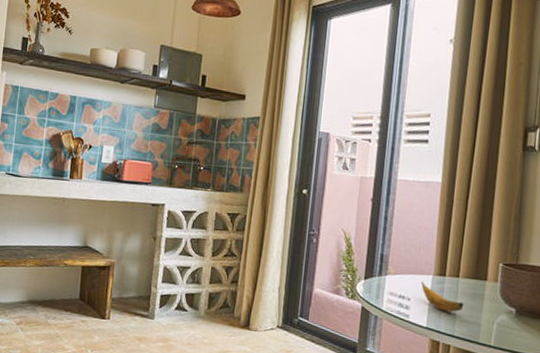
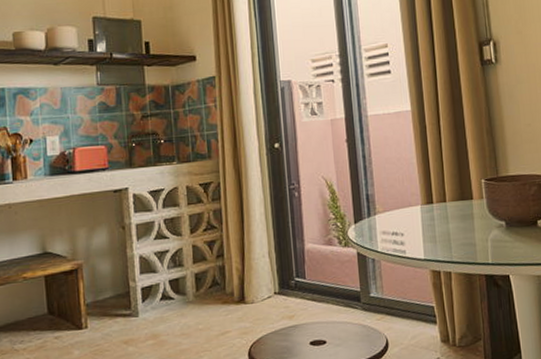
banana: present [421,281,464,312] -> none [411,213,457,239]

